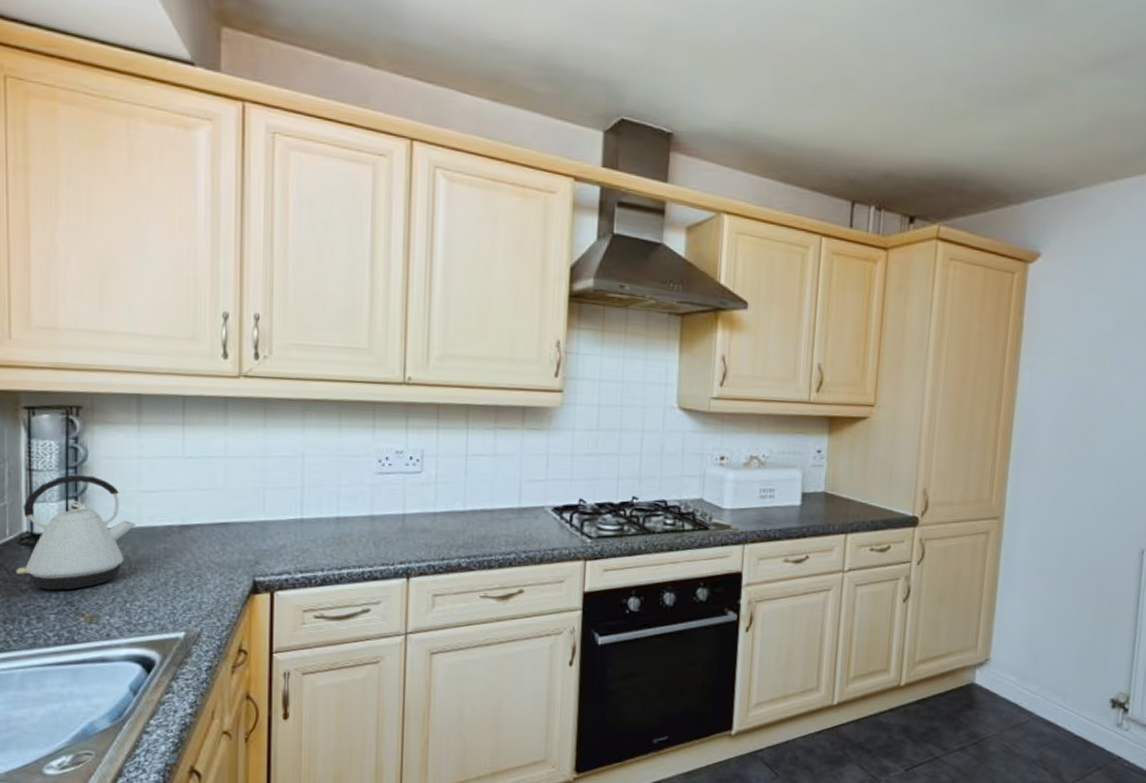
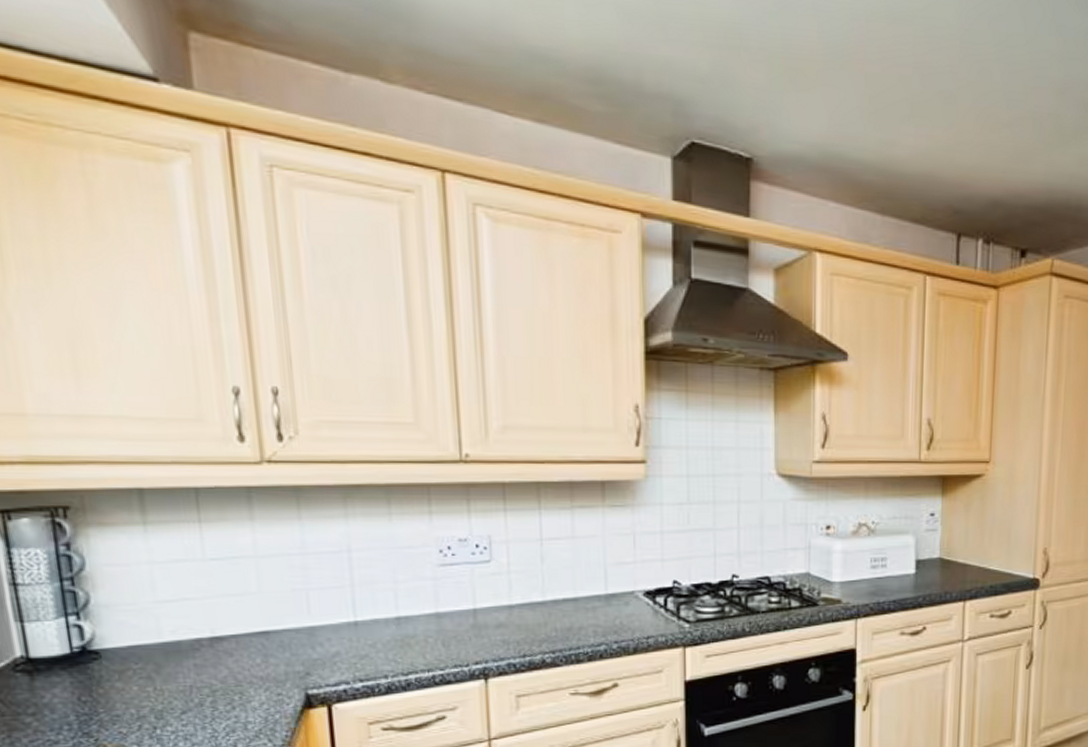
kettle: present [15,474,136,590] -> none [12,587,156,721]

